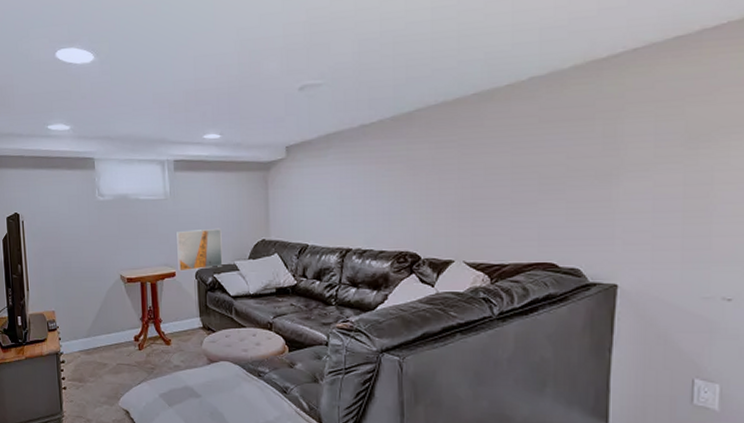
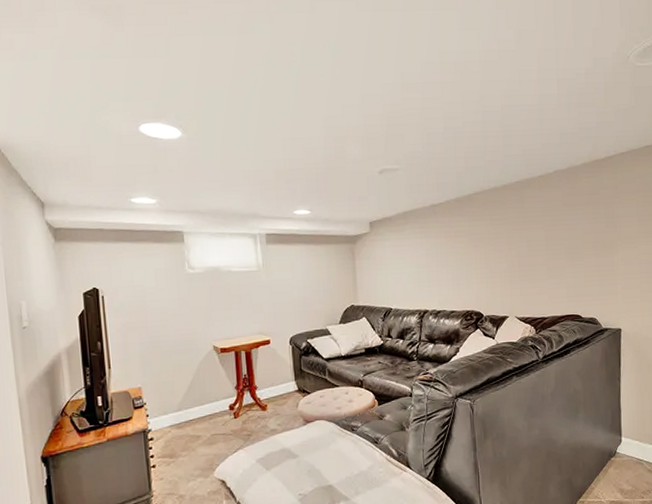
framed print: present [177,228,223,272] -> none [270,296,316,339]

